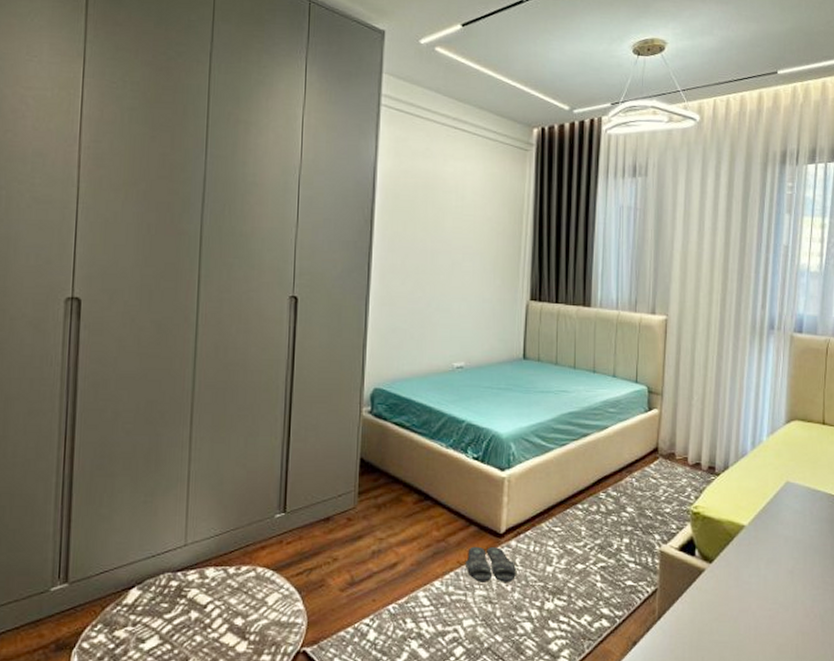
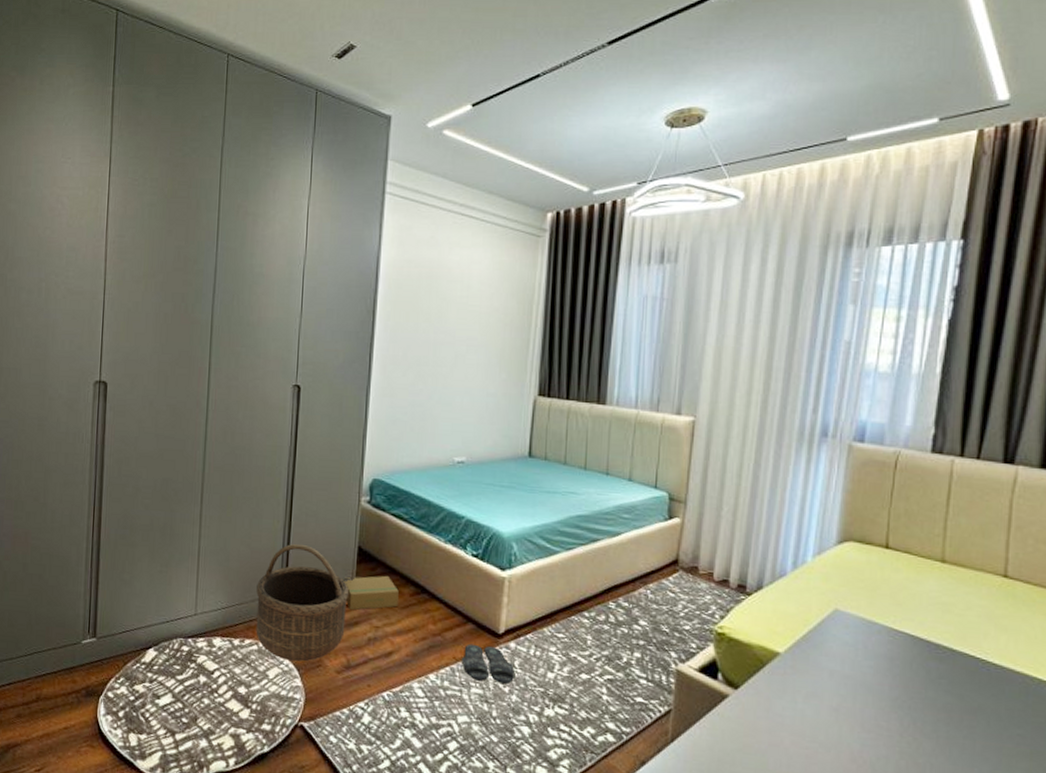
basket: none [253,460,351,583] -> present [256,543,348,662]
box: none [344,485,402,524] -> present [342,575,399,610]

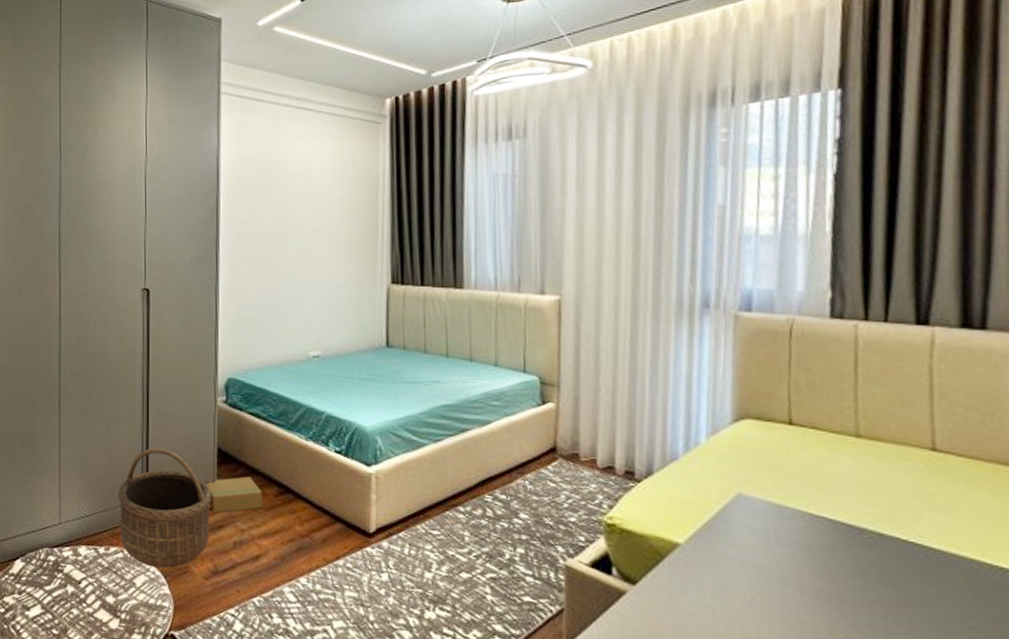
slippers: present [461,643,514,684] -> none [332,544,389,586]

